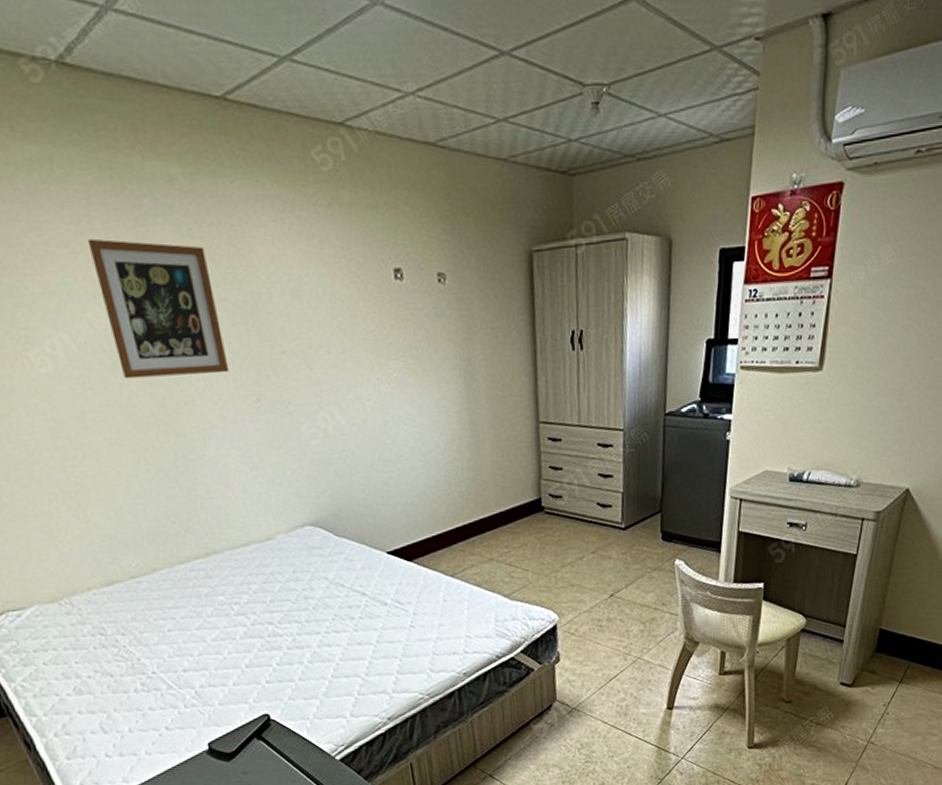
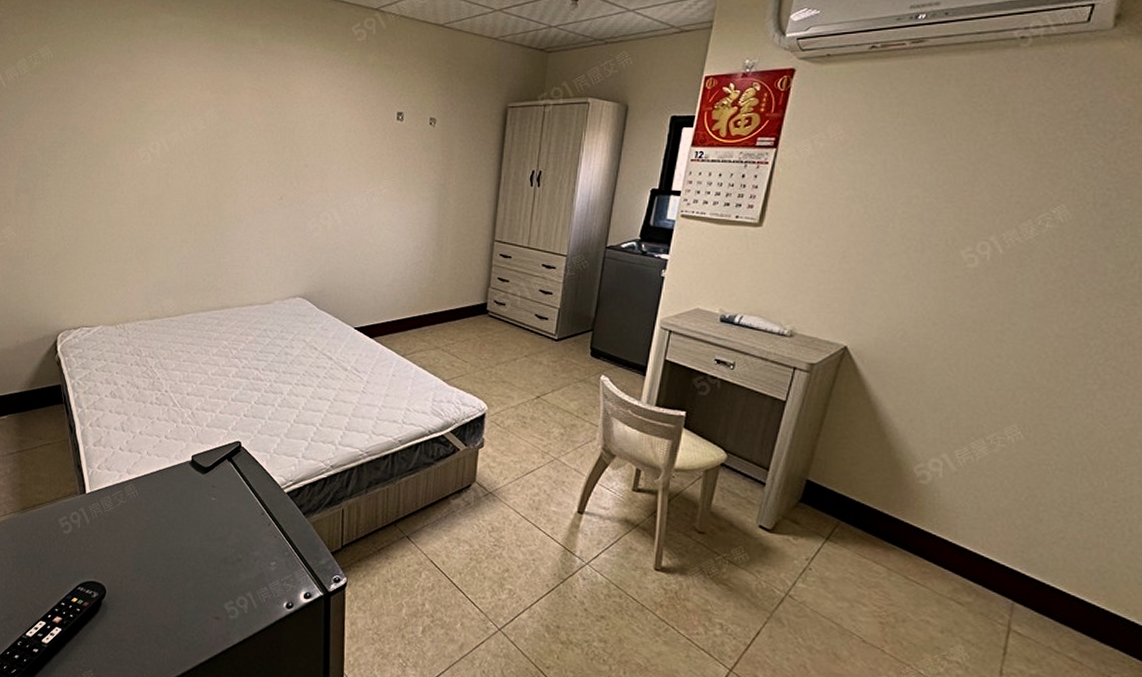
wall art: present [87,238,230,379] -> none [192,77,266,176]

